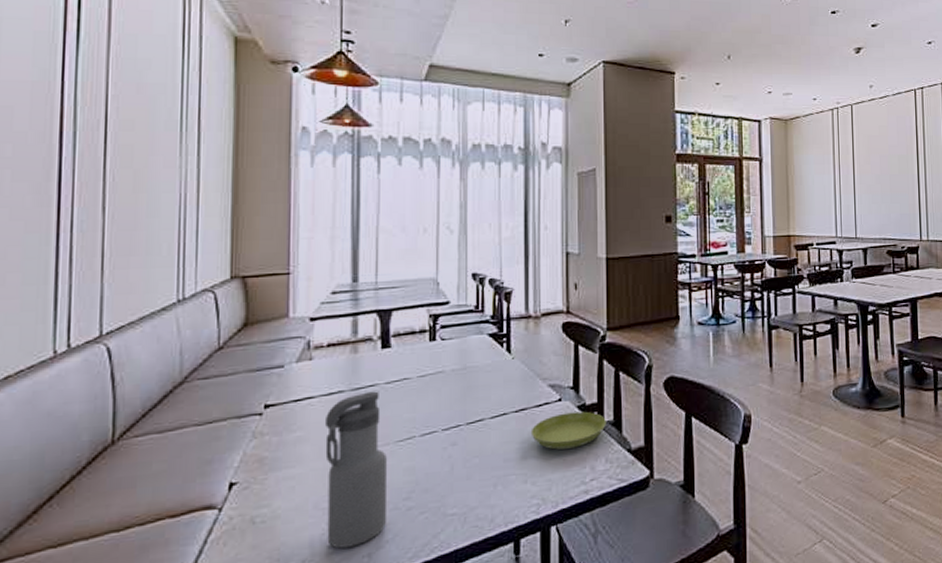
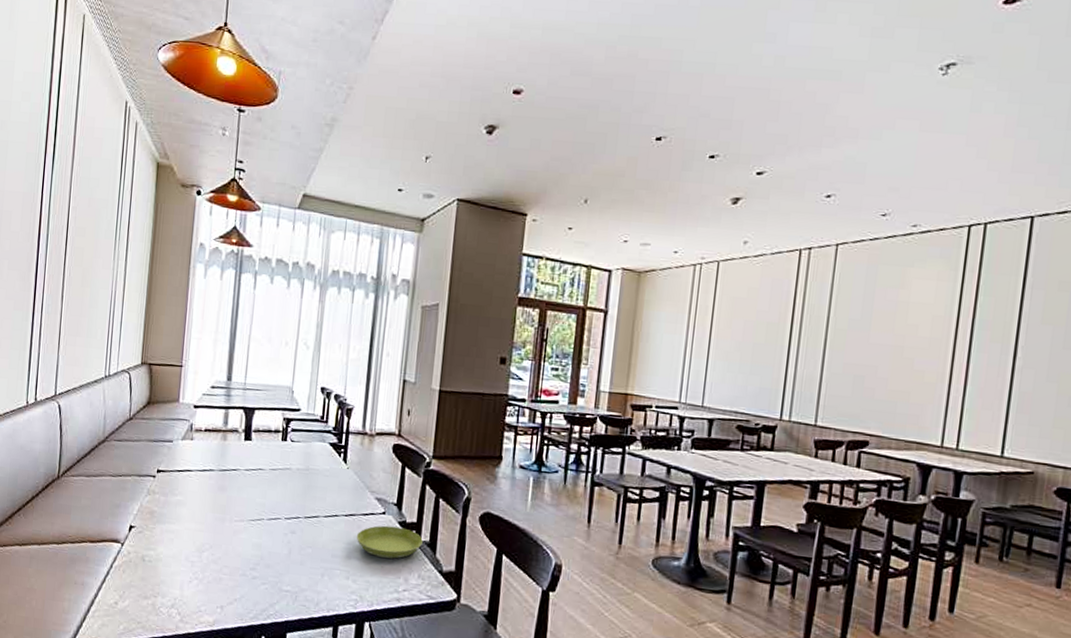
water bottle: present [325,391,388,549] -> none [193,474,241,598]

